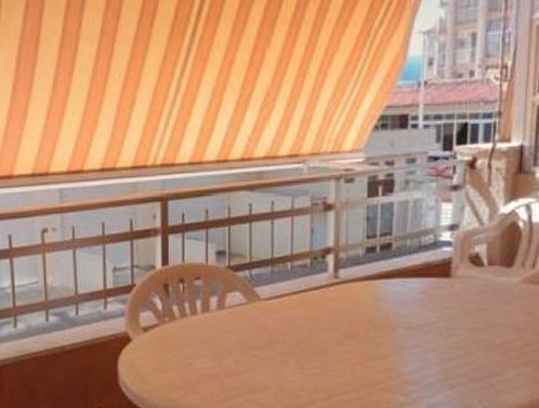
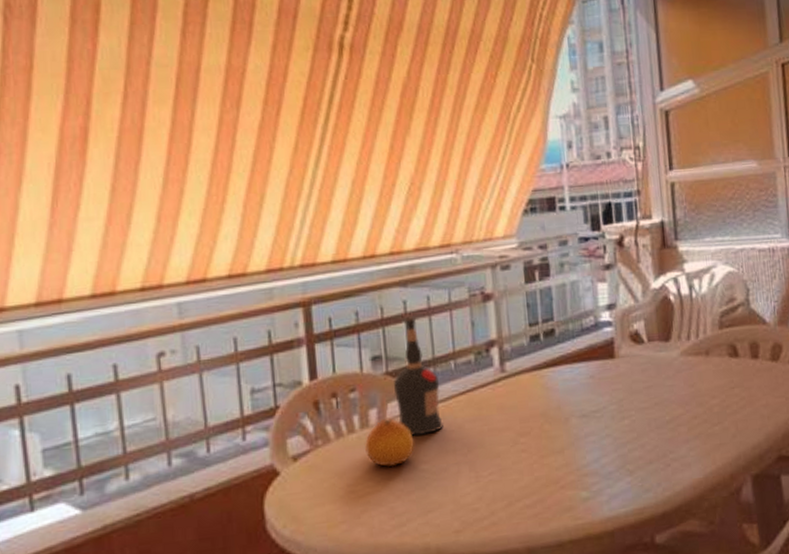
fruit: none [205,307,248,349] -> present [365,418,414,467]
liquor bottle: none [233,219,276,325] -> present [393,317,443,436]

